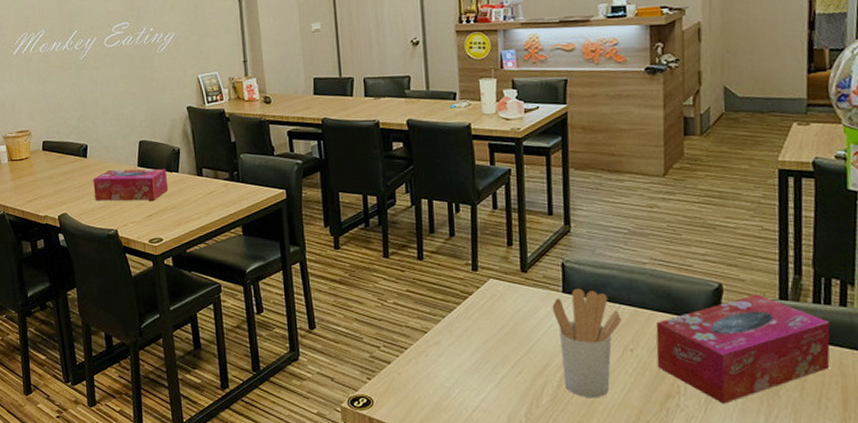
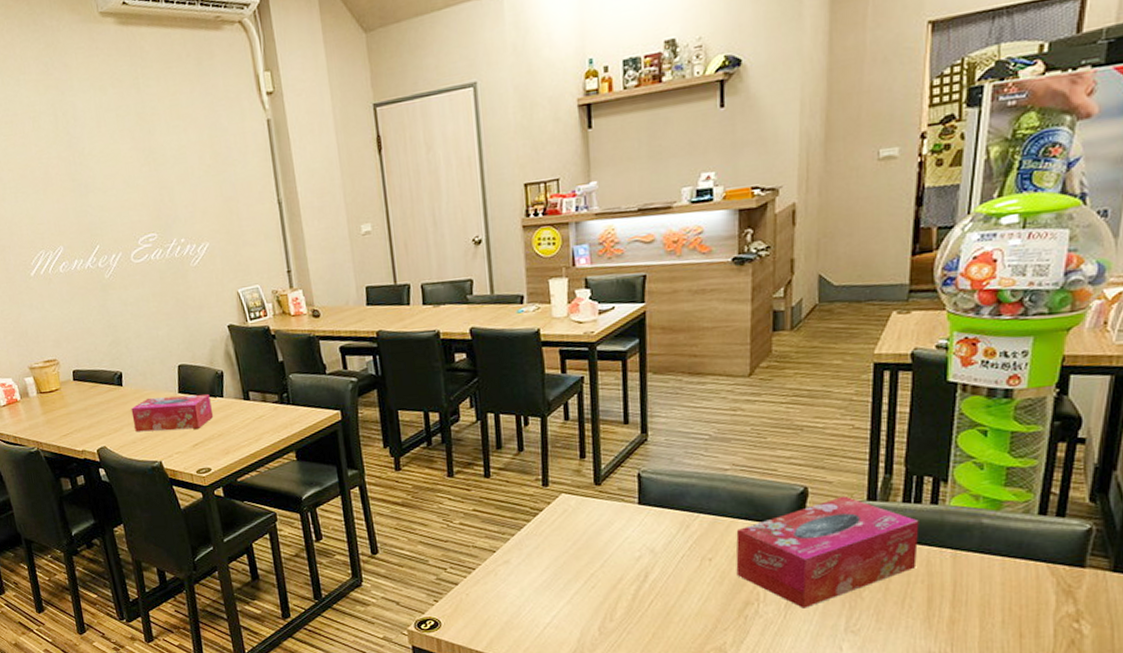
utensil holder: present [552,288,622,398] -> none [627,499,701,610]

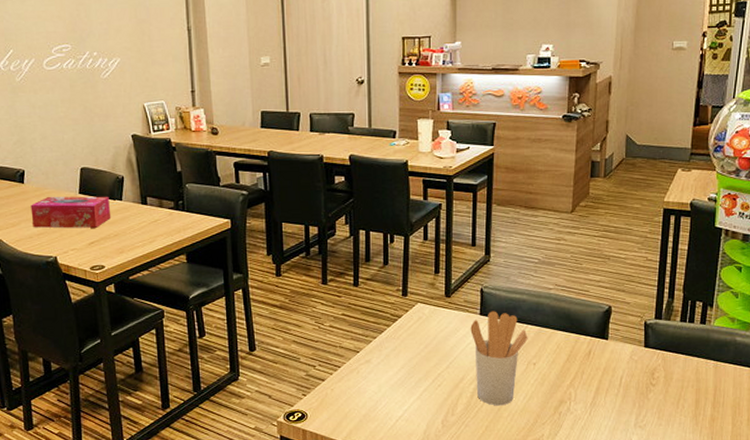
utensil holder: none [627,499,701,610] -> present [470,311,528,406]
tissue box: present [736,495,919,608] -> none [554,314,692,407]

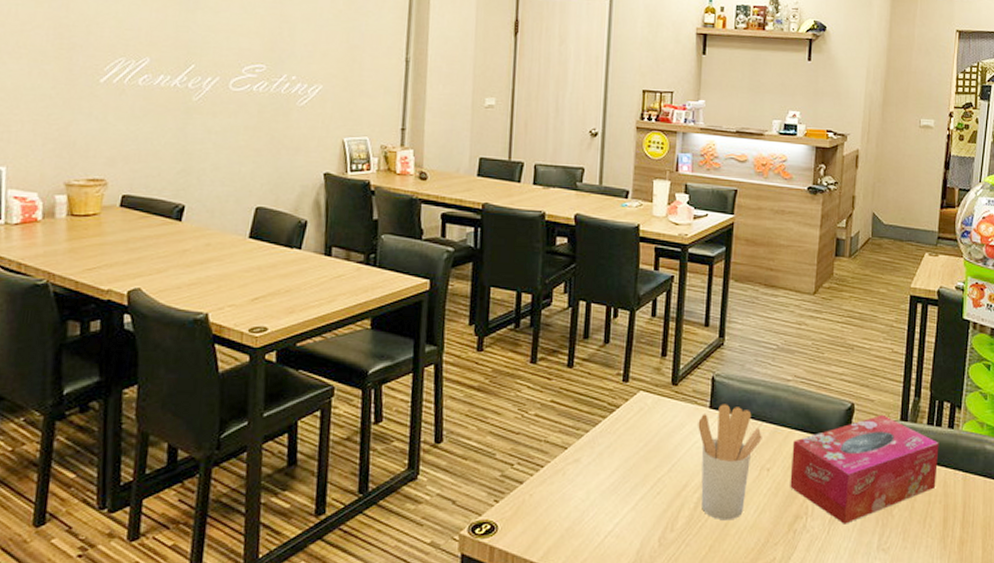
tissue box: present [30,196,112,228] -> none [183,238,286,280]
tissue box: none [554,314,692,407] -> present [790,414,939,524]

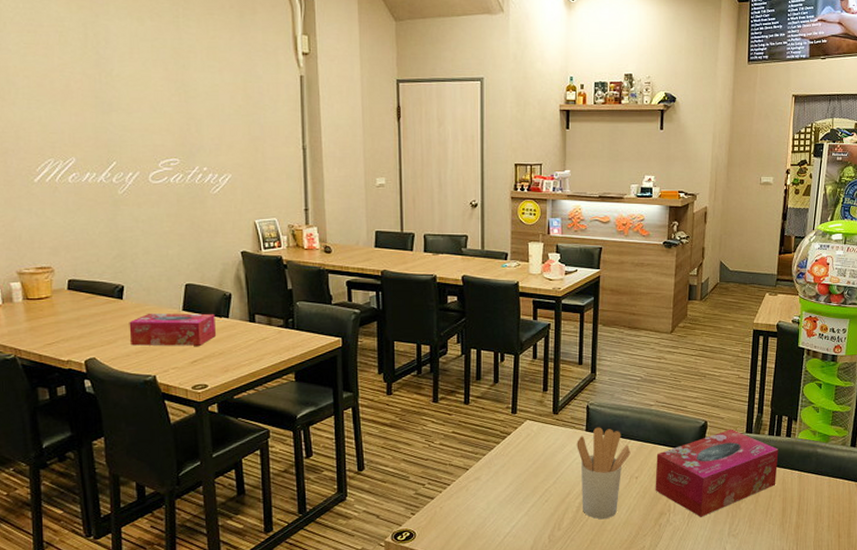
tissue box: none [183,238,286,280] -> present [129,313,217,346]

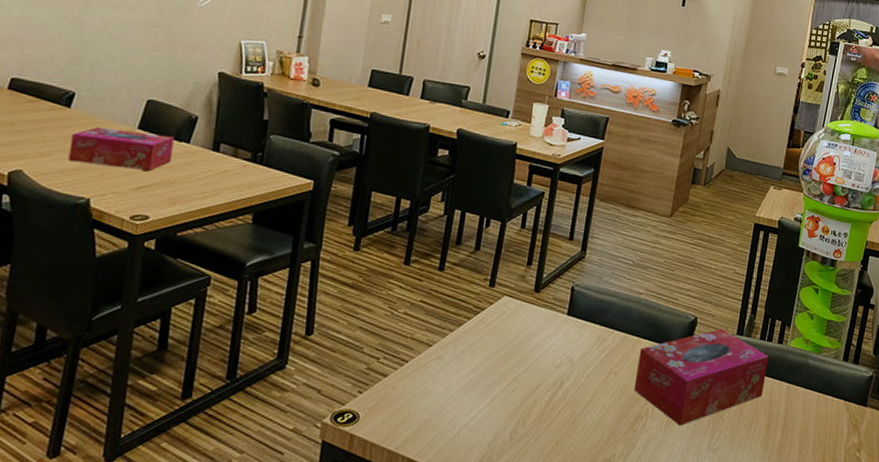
utensil holder: present [577,427,631,520] -> none [552,311,613,419]

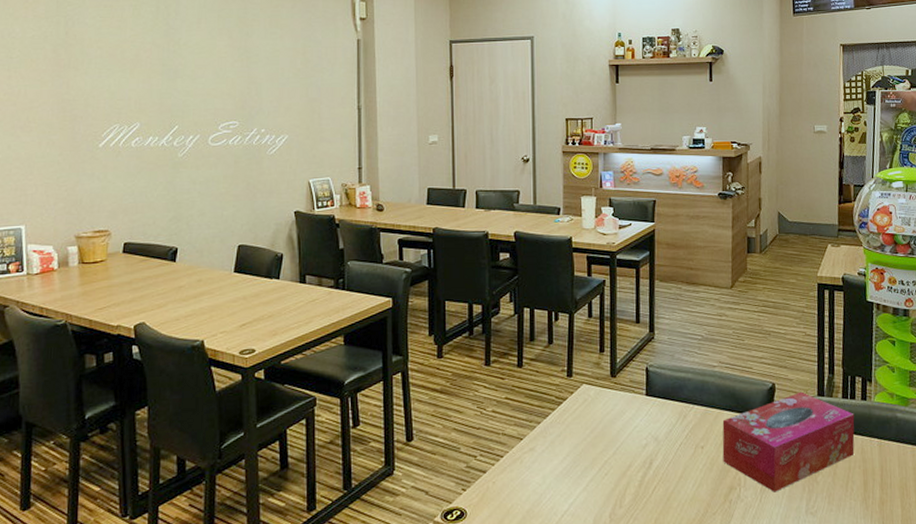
tissue box: present [68,126,175,171] -> none [180,275,267,310]

